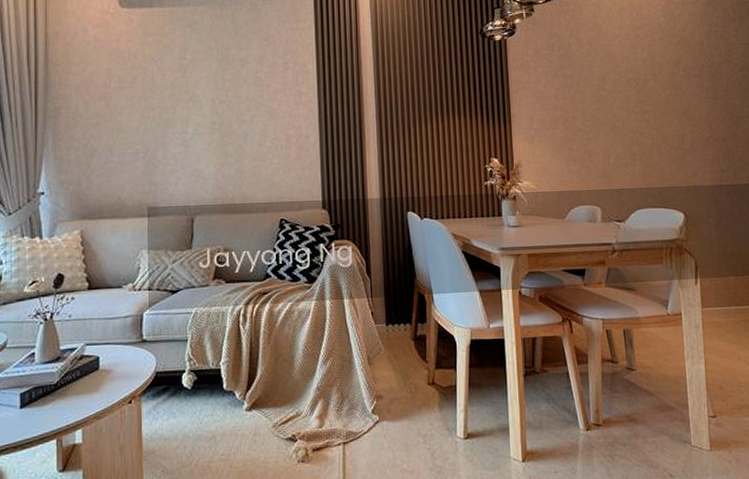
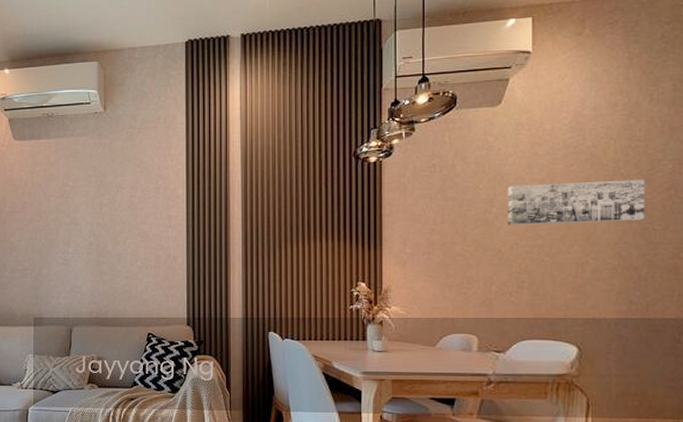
wall art: none [616,61,727,101] -> present [507,179,645,225]

